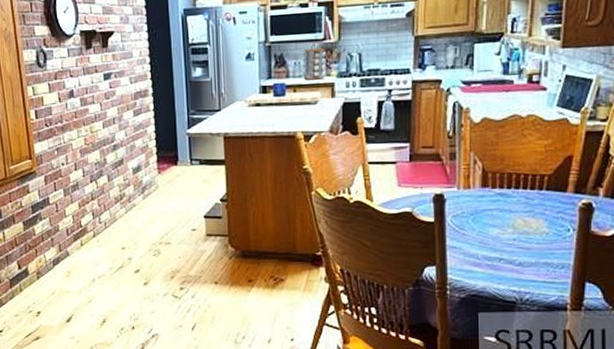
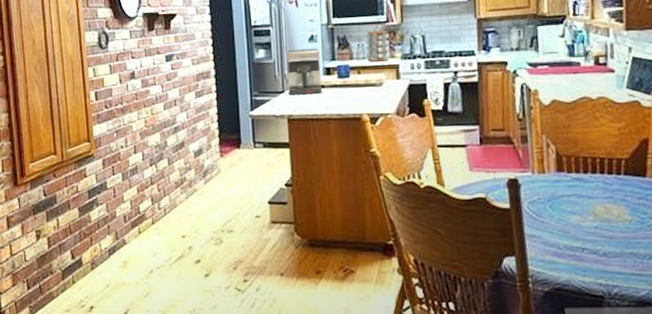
coffee maker: none [223,66,258,113] -> present [286,48,322,95]

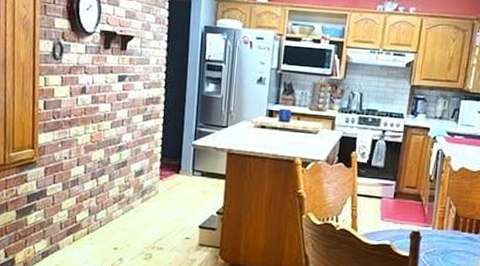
coffee maker: present [286,48,322,95] -> none [231,88,266,133]

